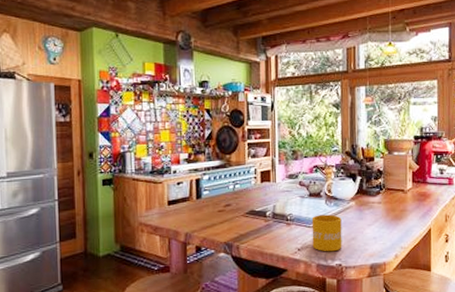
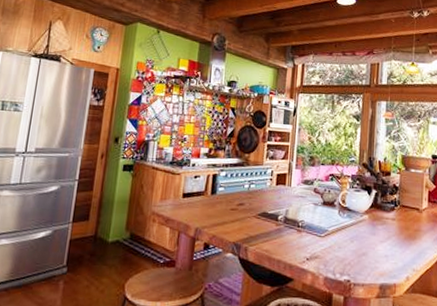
mug: present [311,214,342,252] -> none [321,224,354,266]

